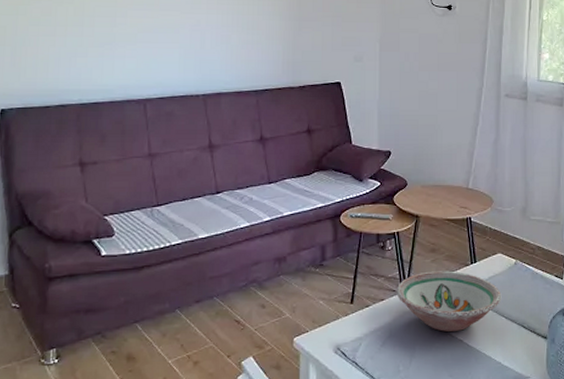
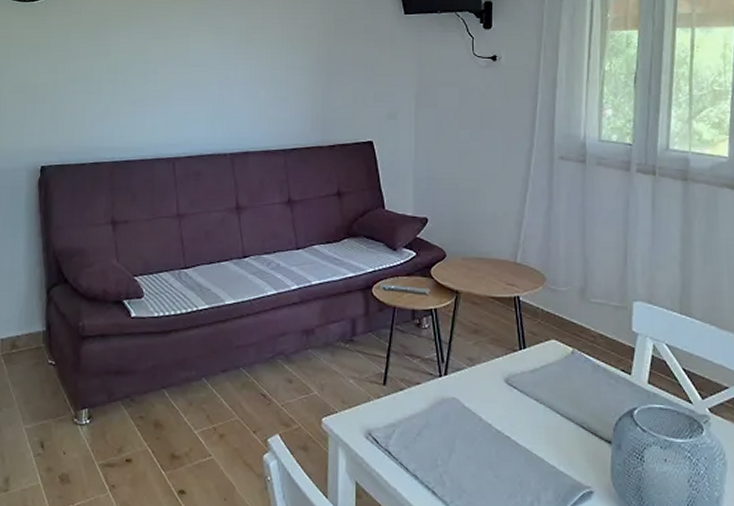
bowl: present [396,271,502,332] -> none [433,355,556,426]

